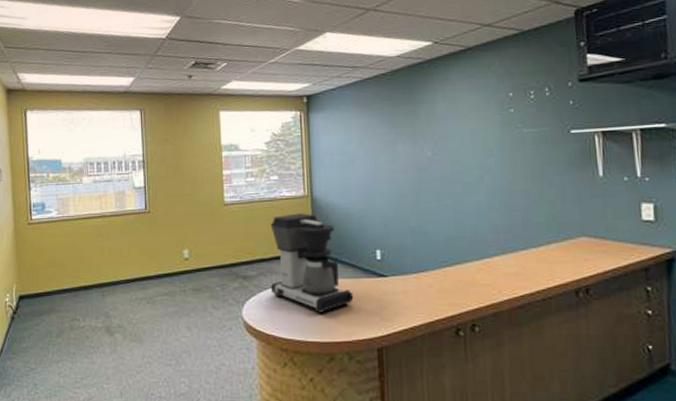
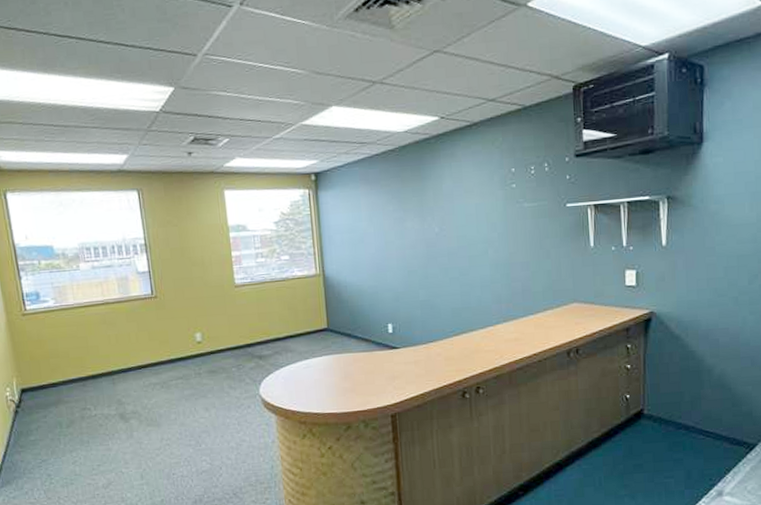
coffee maker: present [270,213,354,313] -> none [283,291,368,386]

